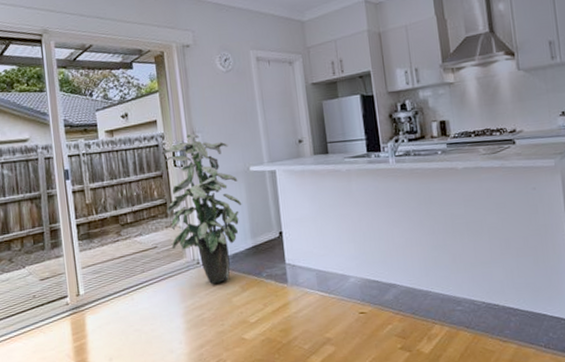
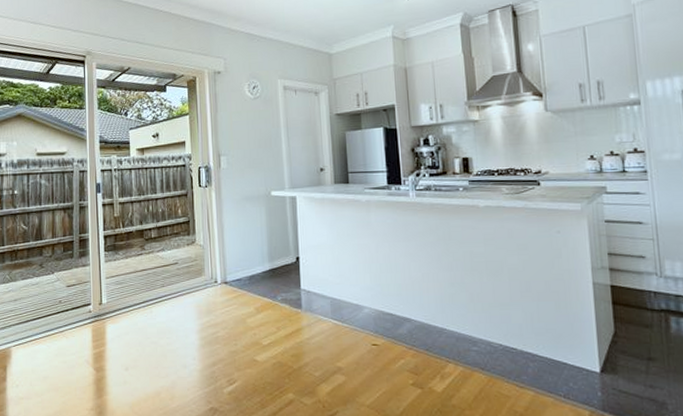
indoor plant: present [161,133,242,284] -> none [188,155,262,303]

